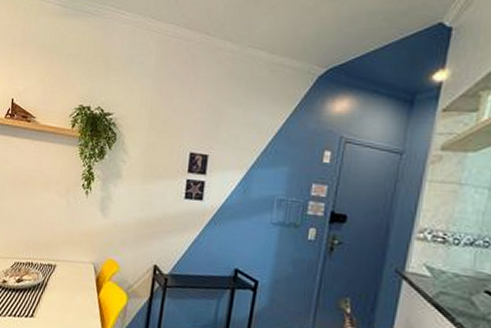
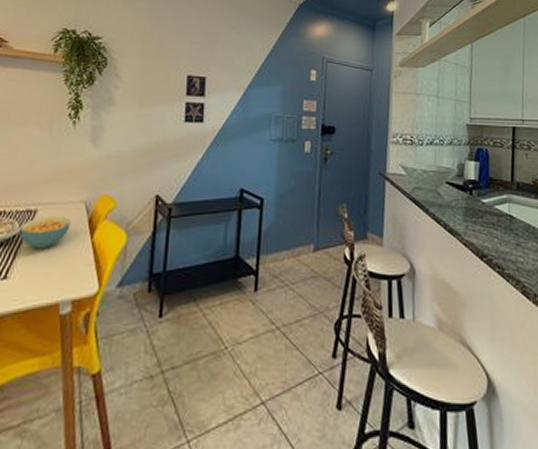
cereal bowl: none [43,271,82,298] -> present [19,215,71,250]

